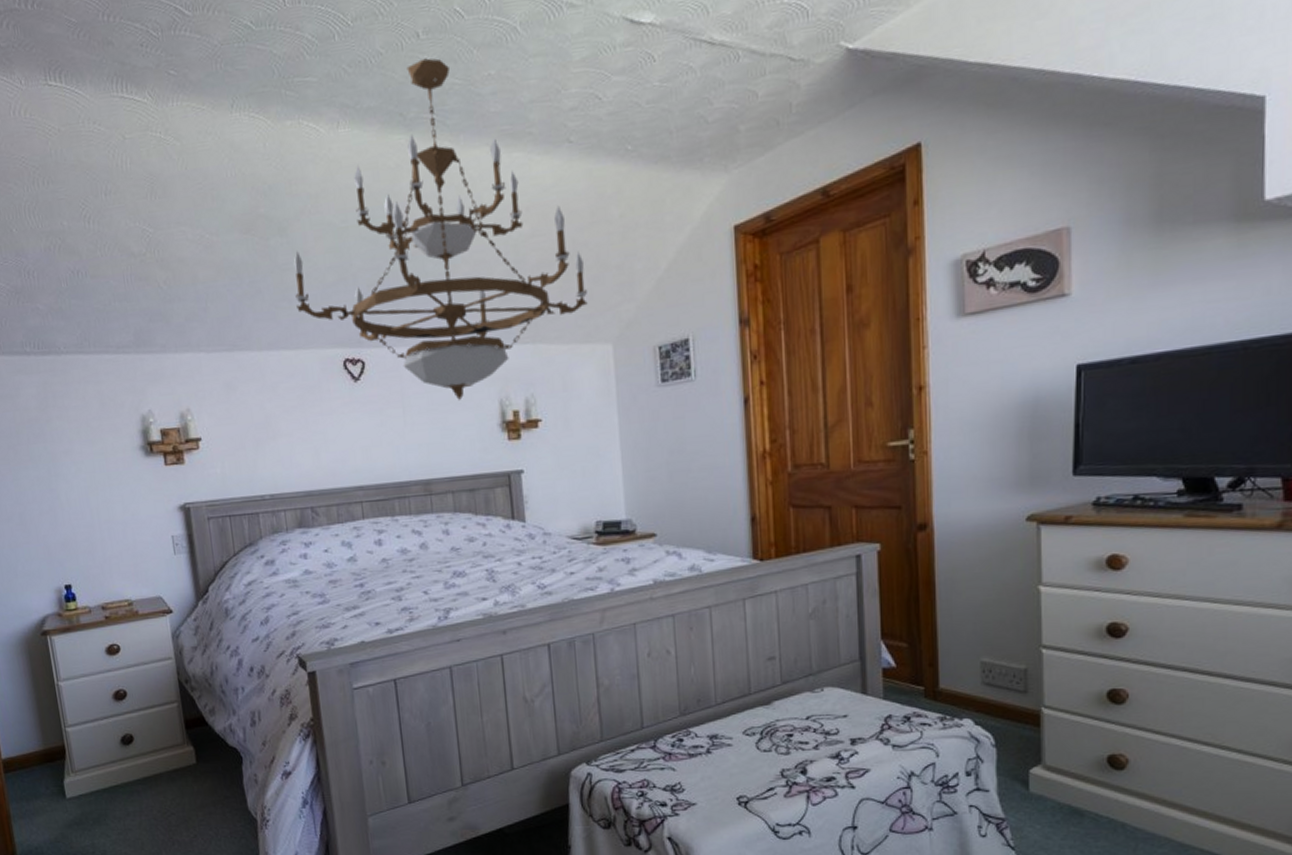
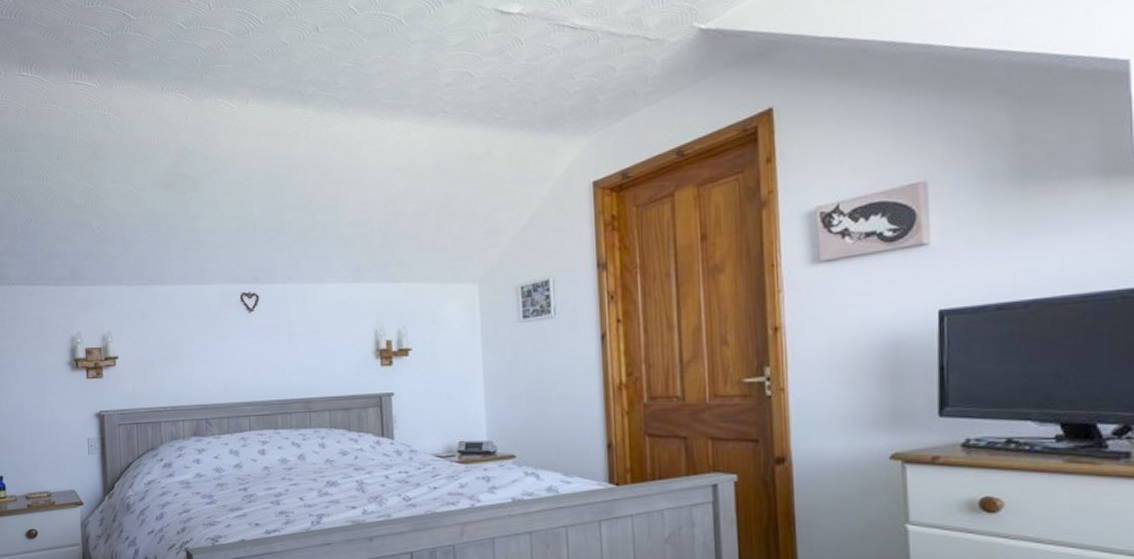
chandelier: present [293,58,588,401] -> none [204,46,457,331]

